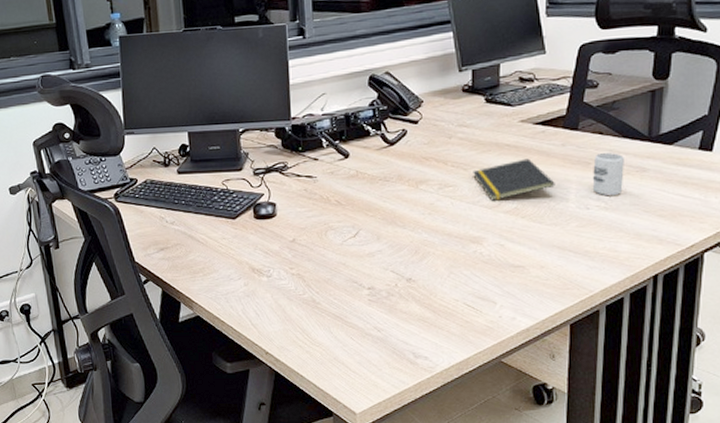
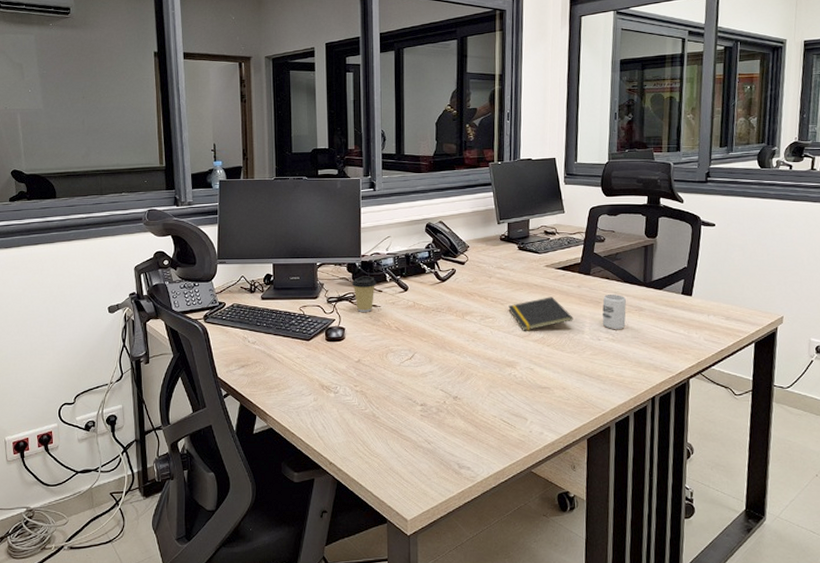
coffee cup: none [281,141,311,184] -> present [351,276,376,312]

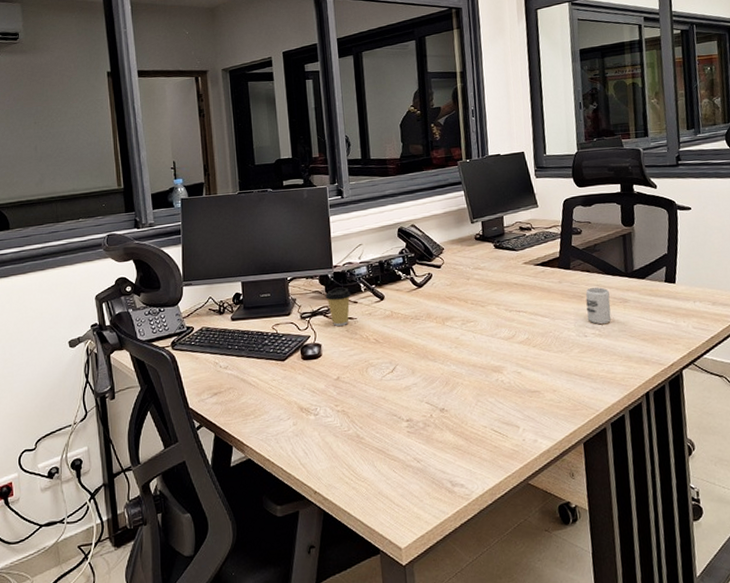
notepad: present [508,297,573,331] -> none [489,295,557,333]

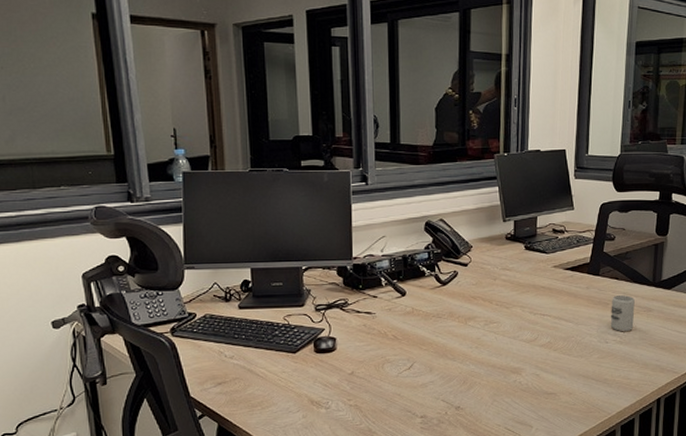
coffee cup: present [325,287,351,326] -> none [342,280,371,320]

